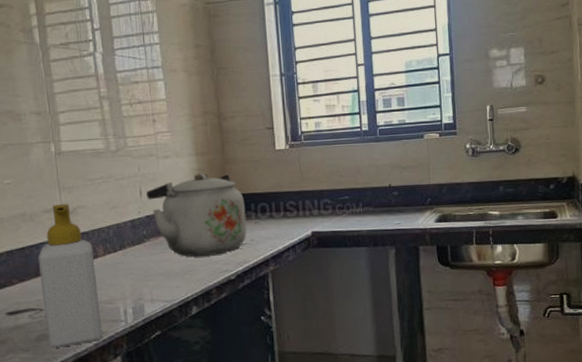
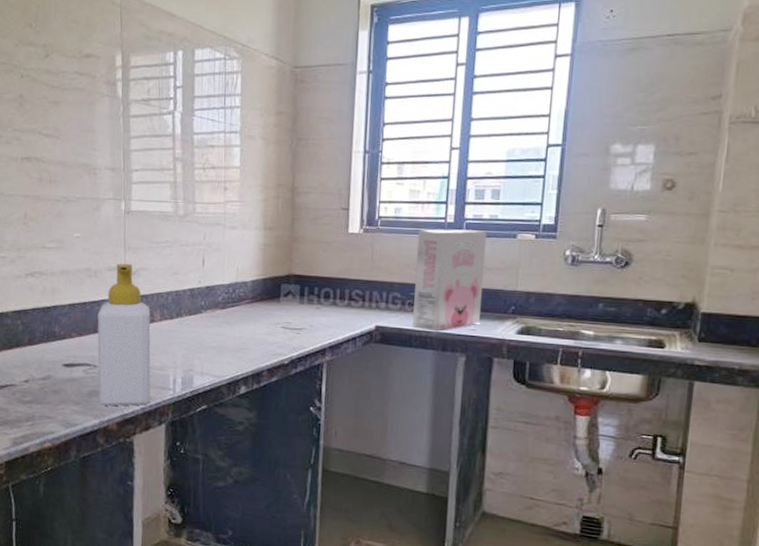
kettle: present [146,172,247,257] -> none [209,248,308,336]
cereal box: none [338,134,403,230] -> present [412,229,488,332]

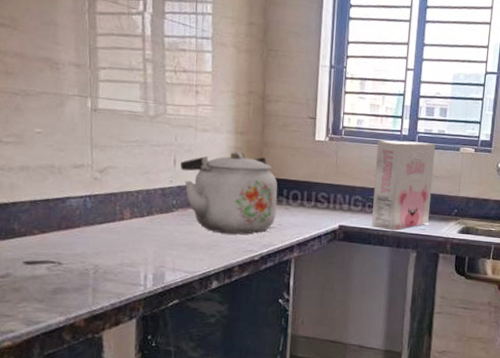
soap bottle: present [97,264,151,406] -> none [62,161,121,303]
kettle: none [209,248,308,336] -> present [180,151,278,234]

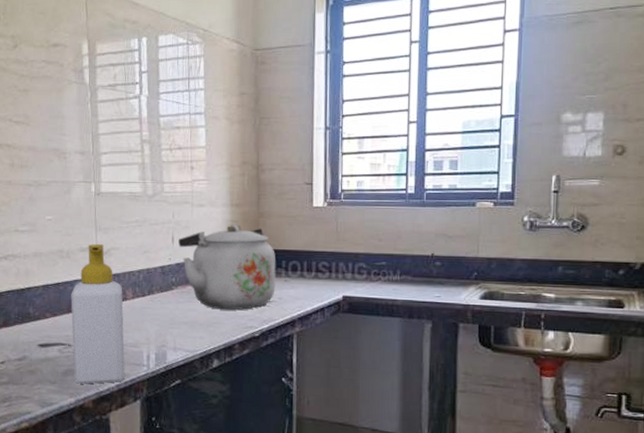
soap bottle: none [62,161,121,303] -> present [71,244,125,384]
cereal box: present [371,140,436,231] -> none [379,200,447,300]

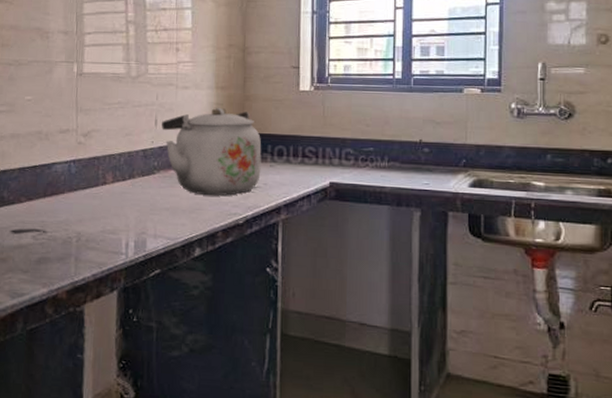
soap bottle: present [71,244,125,384] -> none [47,126,103,274]

